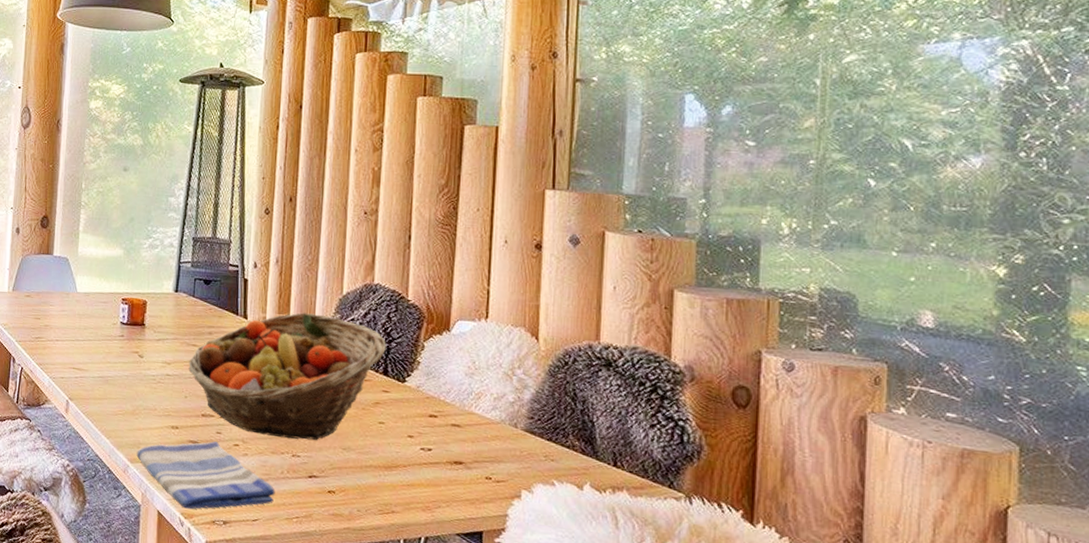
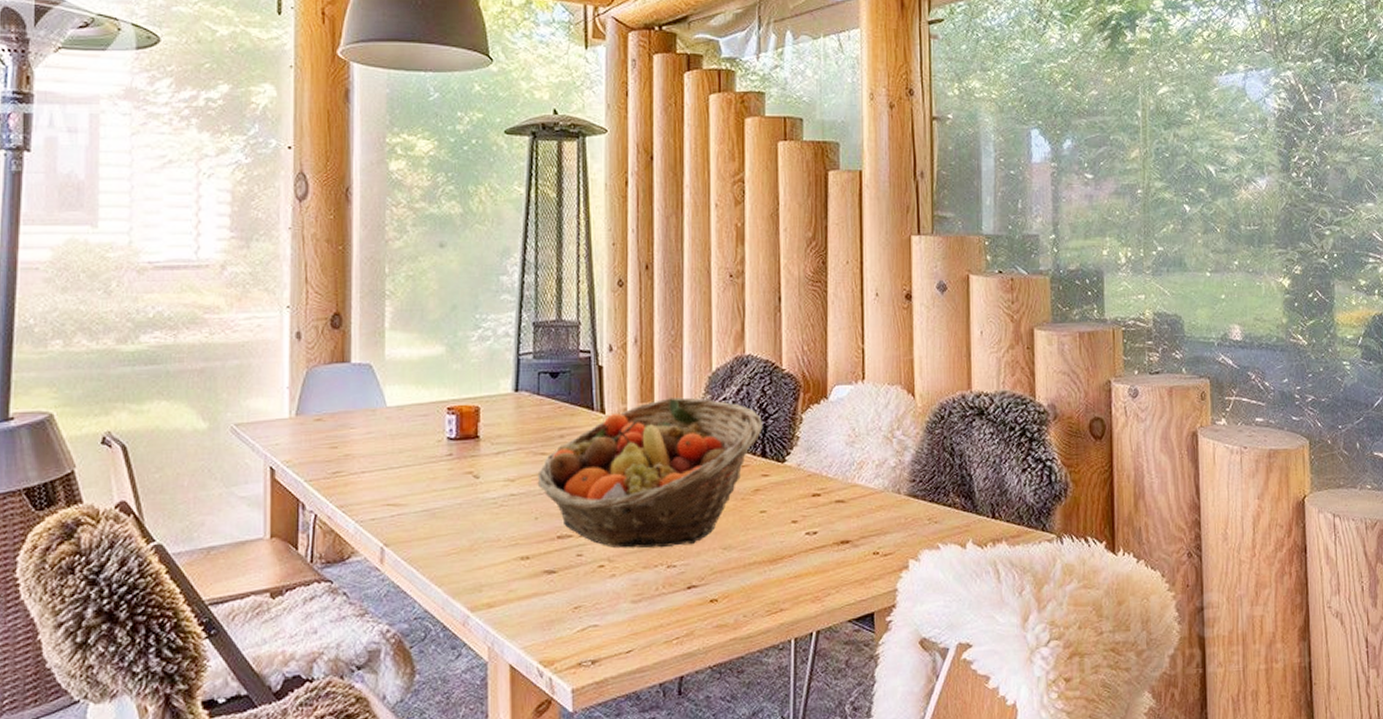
dish towel: present [136,441,275,510] -> none [478,567,651,655]

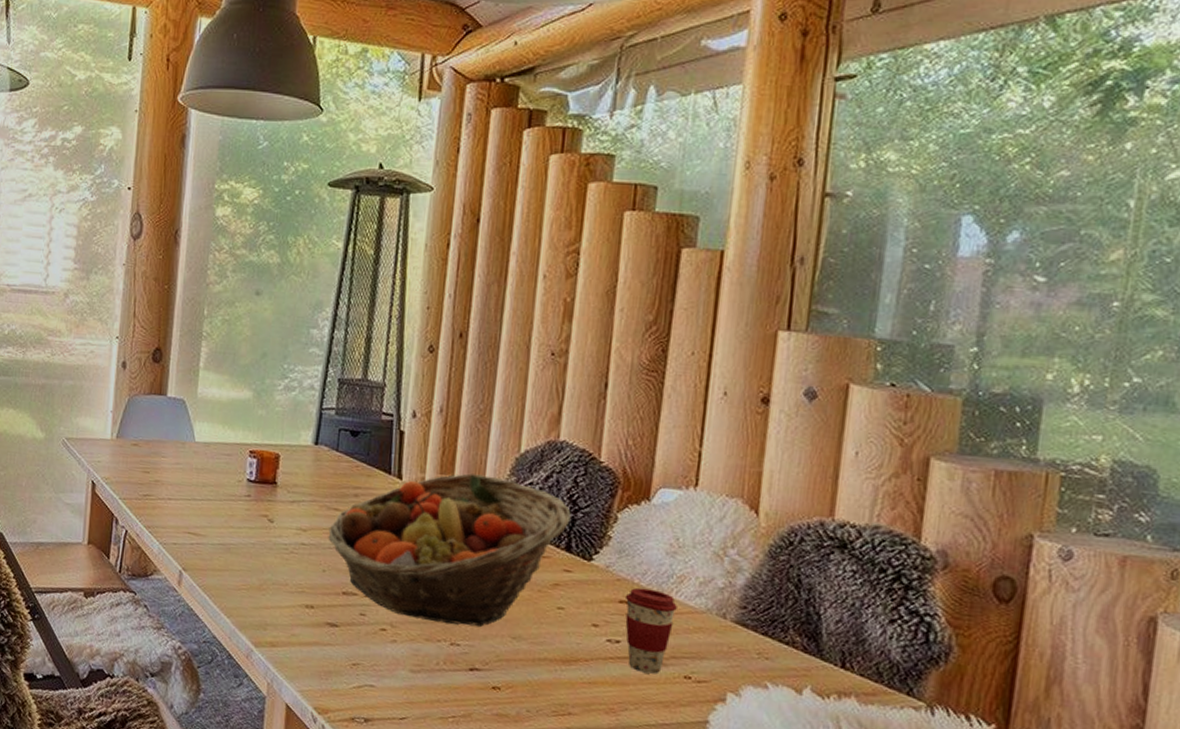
coffee cup: none [816,479,860,557] -> present [624,587,677,674]

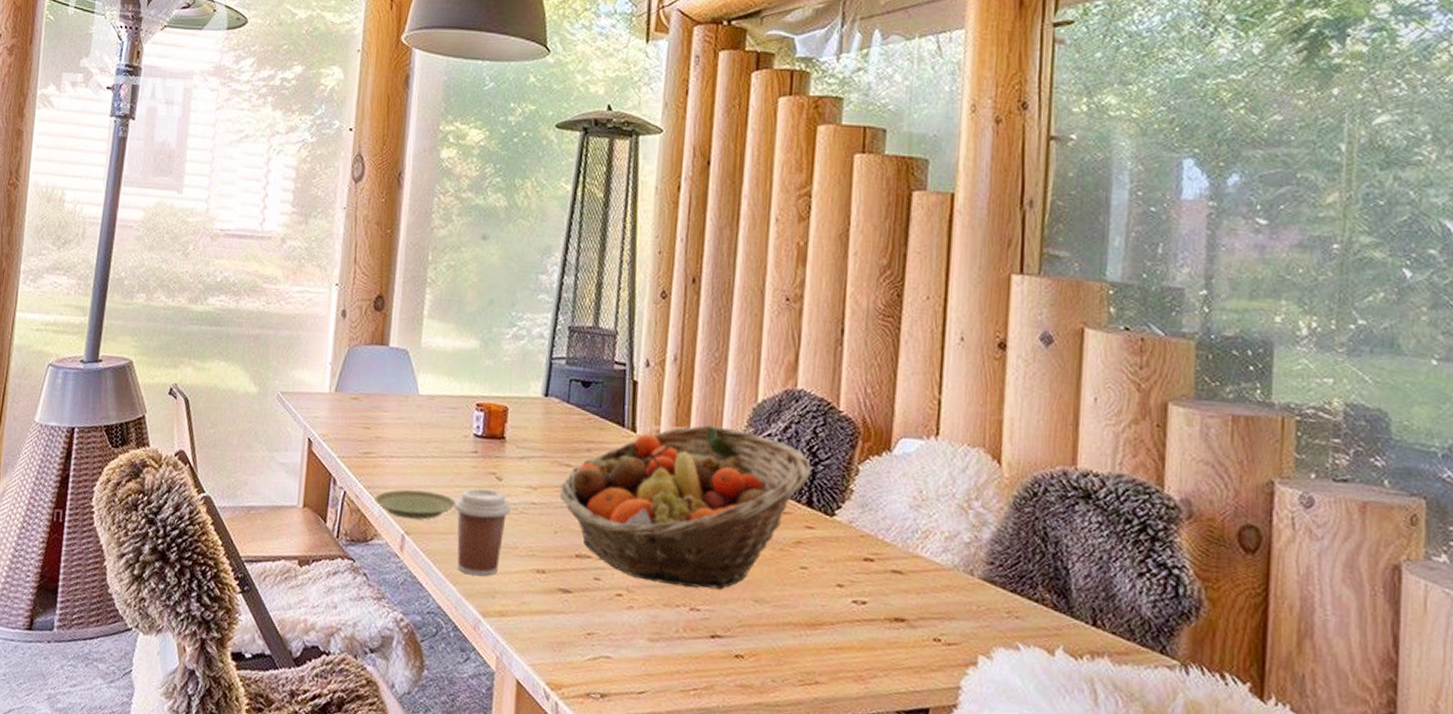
plate: none [154,529,230,558] -> present [374,489,456,520]
coffee cup: none [228,529,281,610] -> present [454,488,510,577]
coffee cup: present [624,587,677,674] -> none [869,544,923,637]

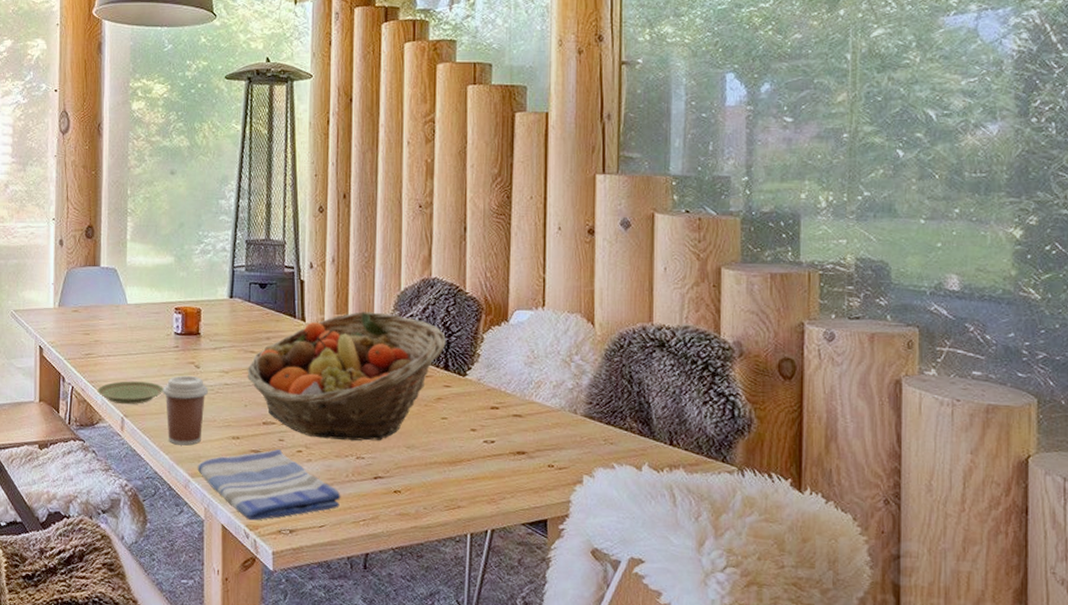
dish towel: none [490,590,668,678] -> present [197,449,341,521]

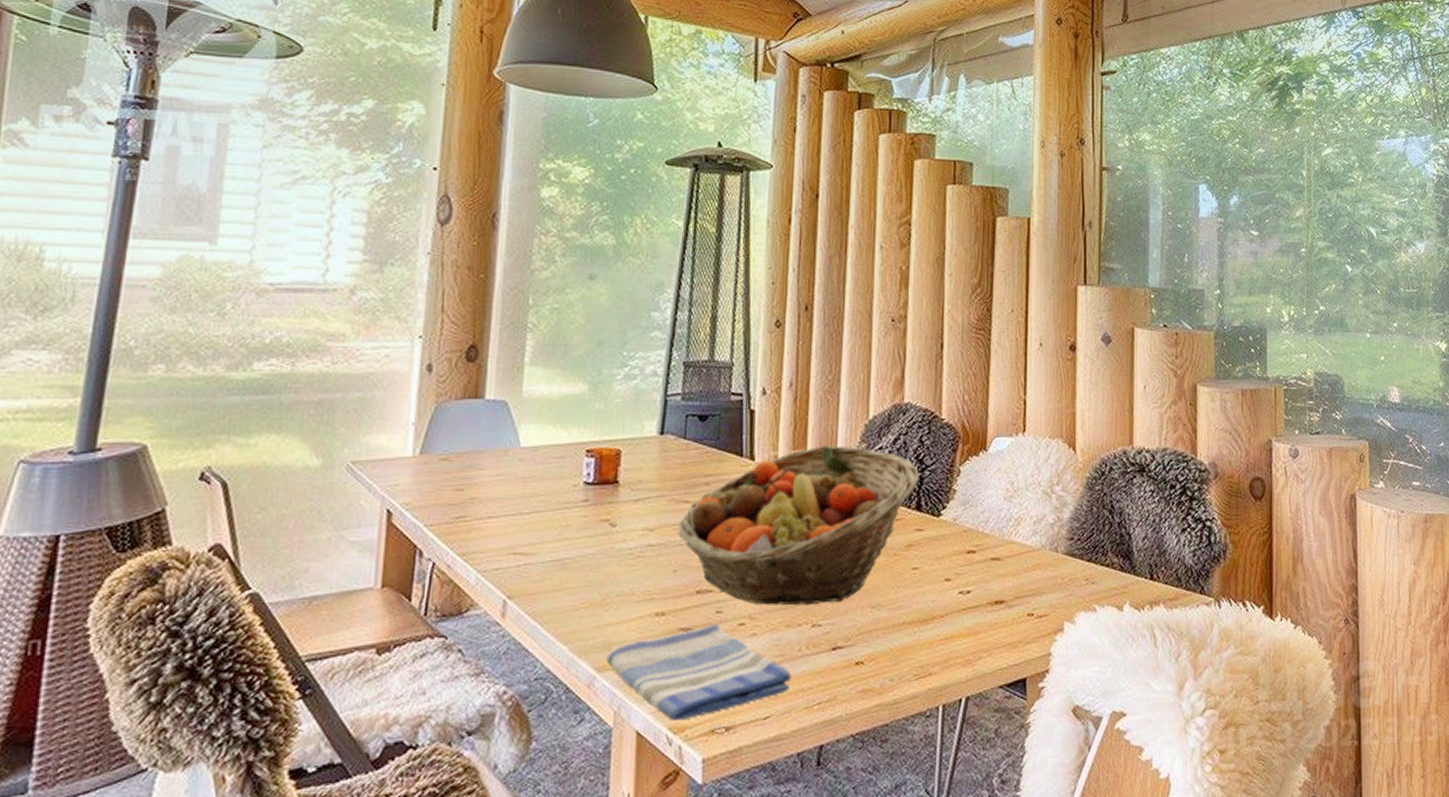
plate: present [97,381,163,405] -> none [470,549,565,583]
coffee cup: present [162,375,208,446] -> none [563,537,626,631]

